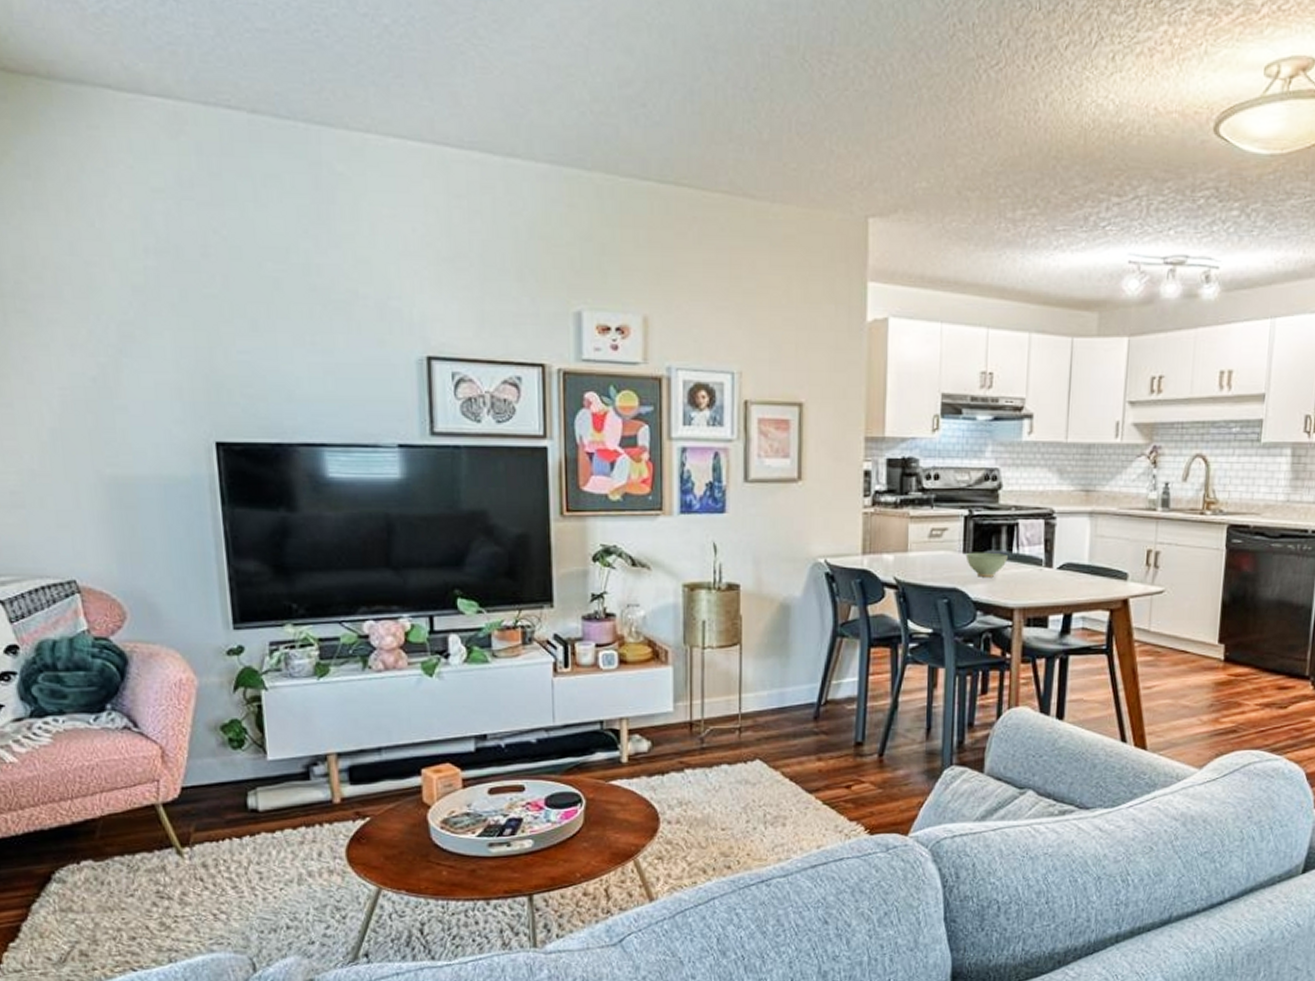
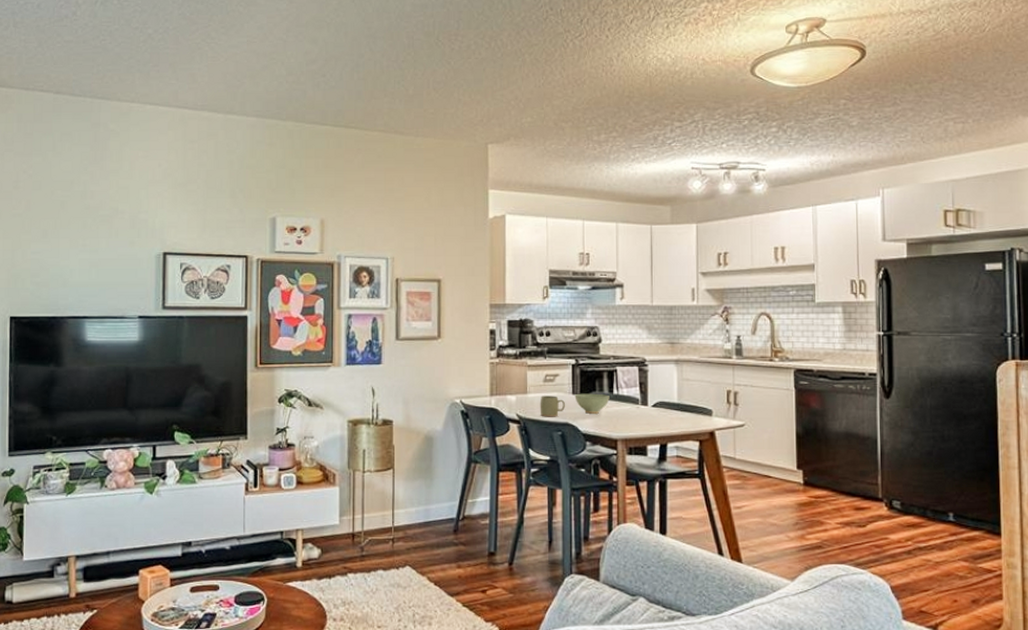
mug: none [922,554,953,581] -> present [539,396,565,417]

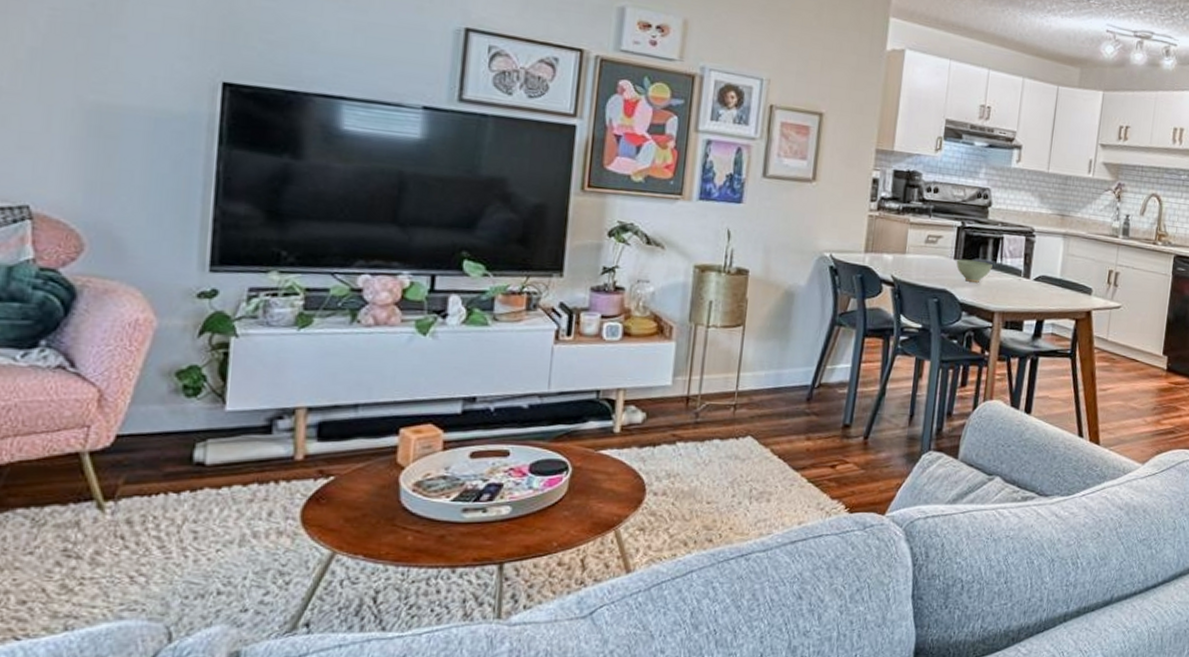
mug: present [539,396,565,417] -> none [917,257,945,282]

